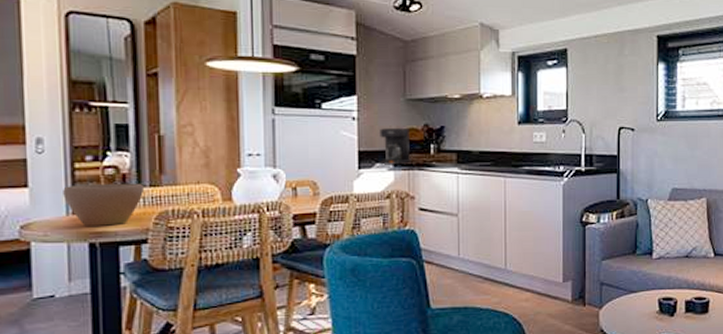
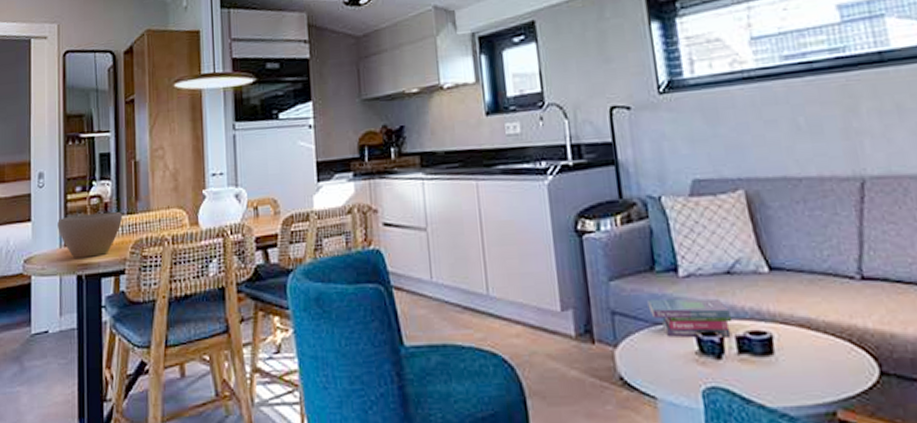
coffee maker: present [379,127,411,165] -> none [337,130,371,176]
books: none [628,274,685,303] -> present [647,298,733,339]

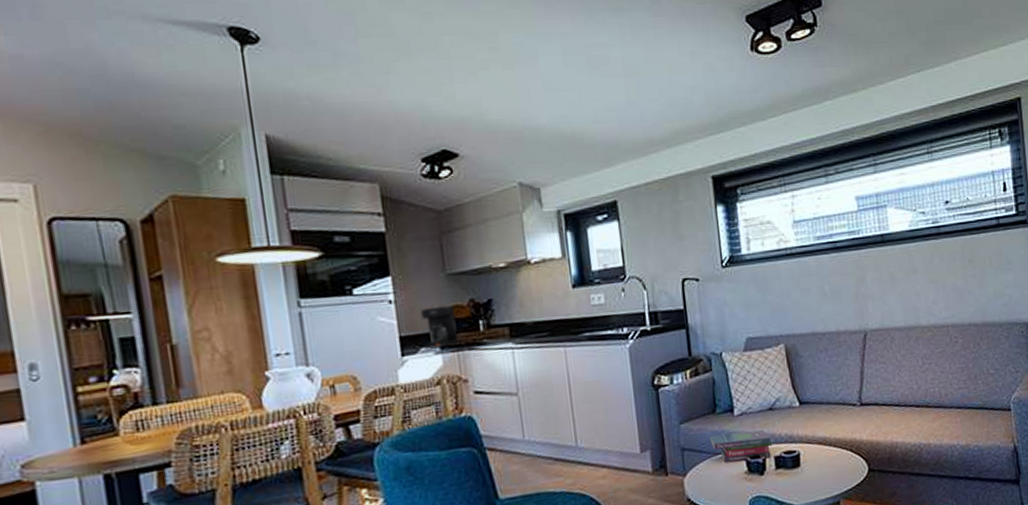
bowl: present [58,211,123,258] -> none [66,400,162,457]
coffee maker: none [337,130,371,176] -> present [420,304,460,349]

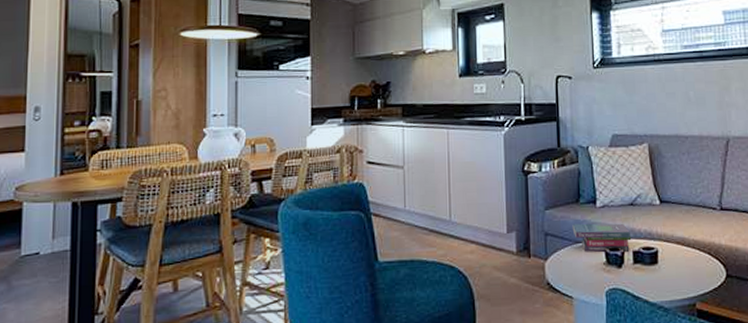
coffee maker: present [420,304,460,349] -> none [330,84,360,121]

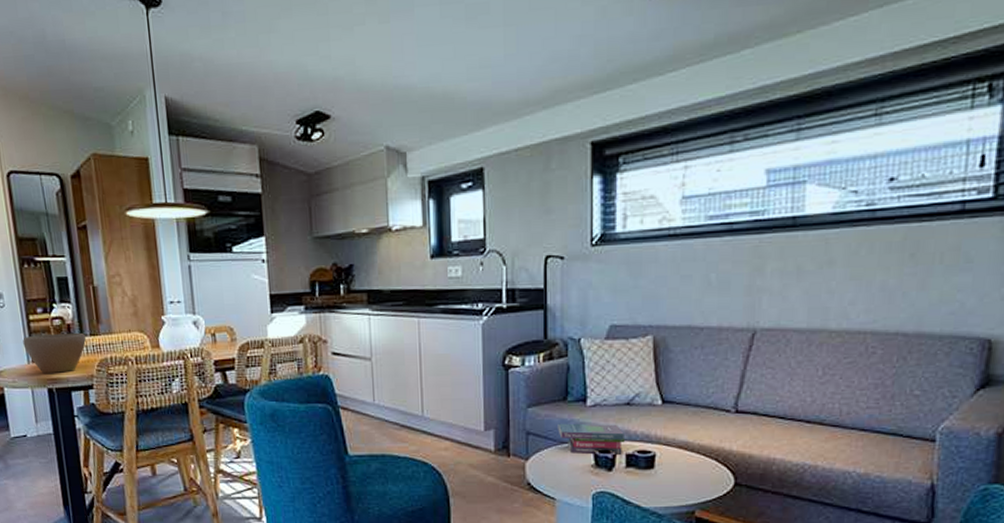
bowl: none [53,145,123,186] -> present [23,332,87,373]

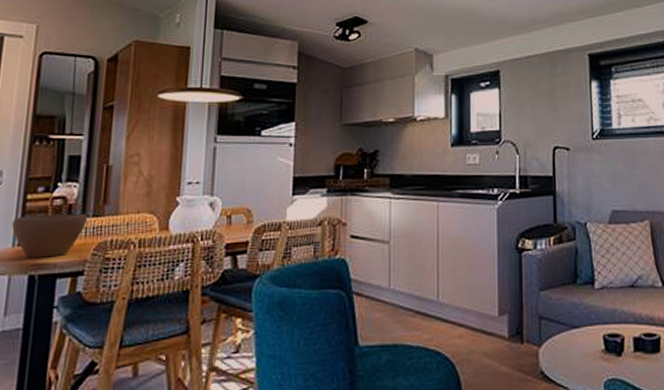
books: present [558,423,626,456] -> none [568,306,632,340]

